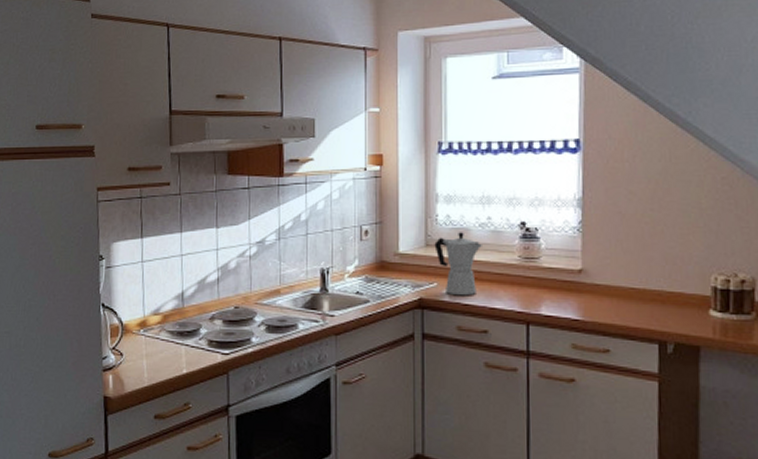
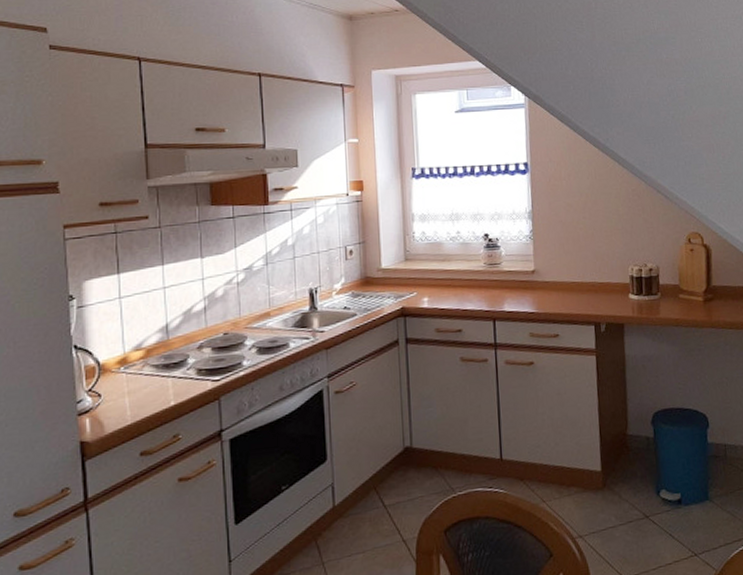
moka pot: present [434,232,482,296] -> none [413,246,454,302]

